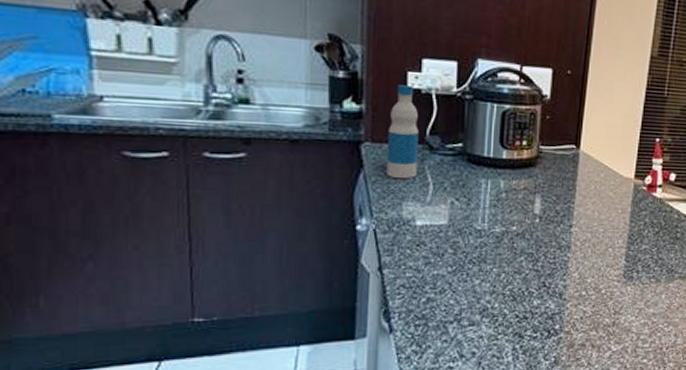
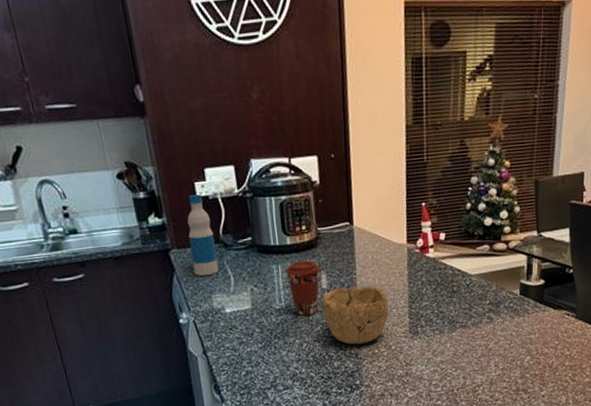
coffee cup: none [495,178,536,241] -> present [285,260,321,316]
bowl: none [531,215,606,283] -> present [322,285,389,345]

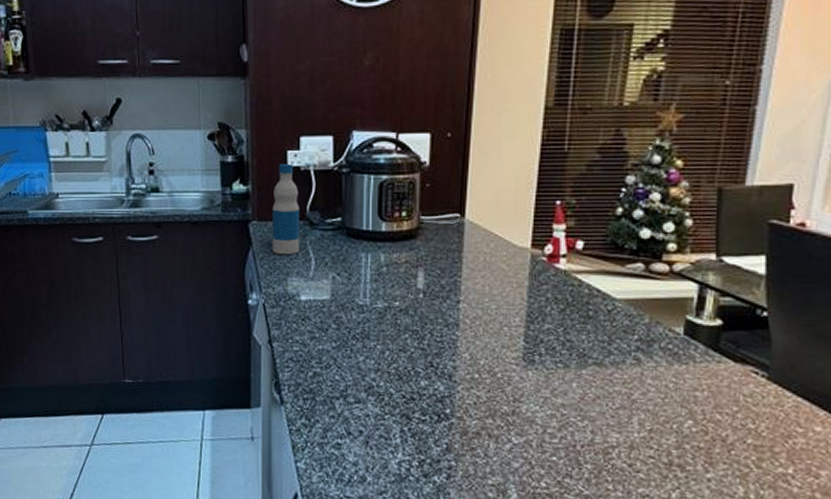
coffee cup: present [285,260,321,316] -> none [376,252,418,317]
bowl: present [322,285,389,345] -> none [415,290,499,364]

